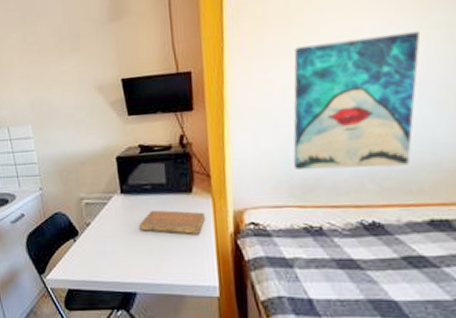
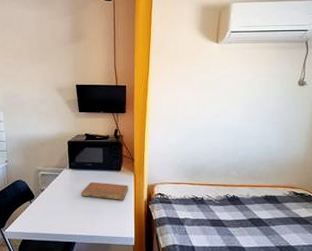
wall art: present [293,30,421,170] -> none [189,77,266,161]

